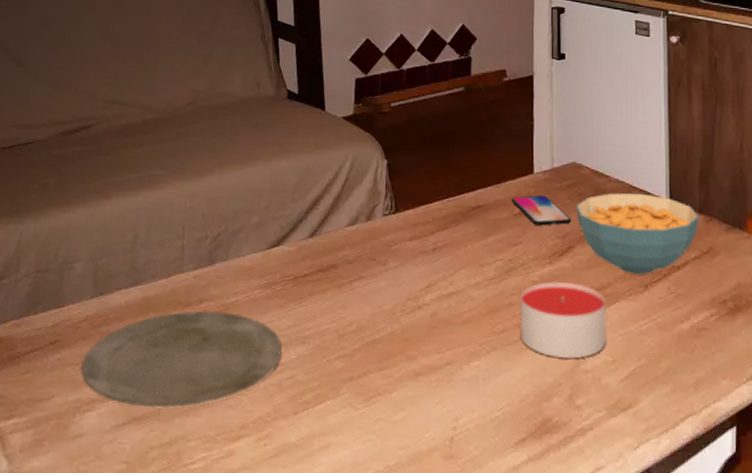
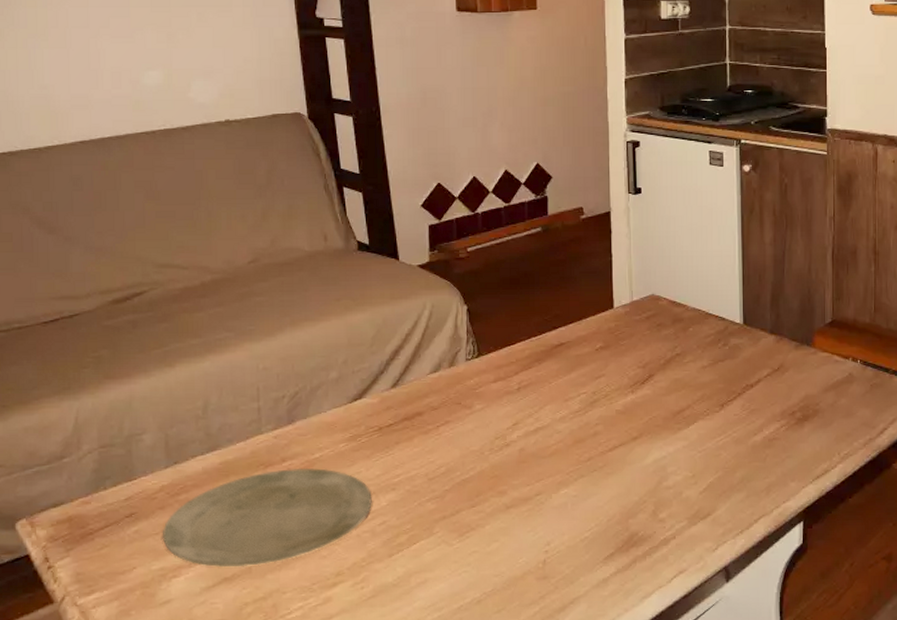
smartphone: present [511,195,572,226] -> none [592,328,652,358]
candle: present [519,281,606,359] -> none [604,408,686,479]
cereal bowl: present [576,193,700,275] -> none [655,319,771,396]

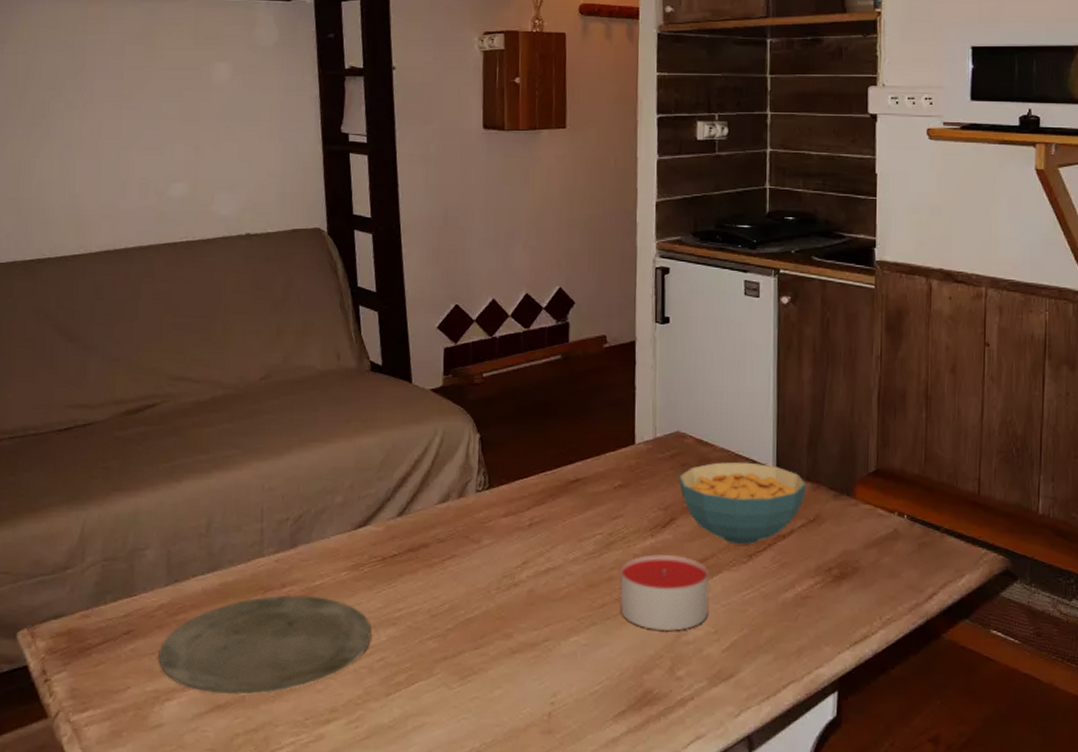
candle: none [604,408,686,479] -> present [619,553,709,632]
cereal bowl: none [655,319,771,396] -> present [679,461,807,545]

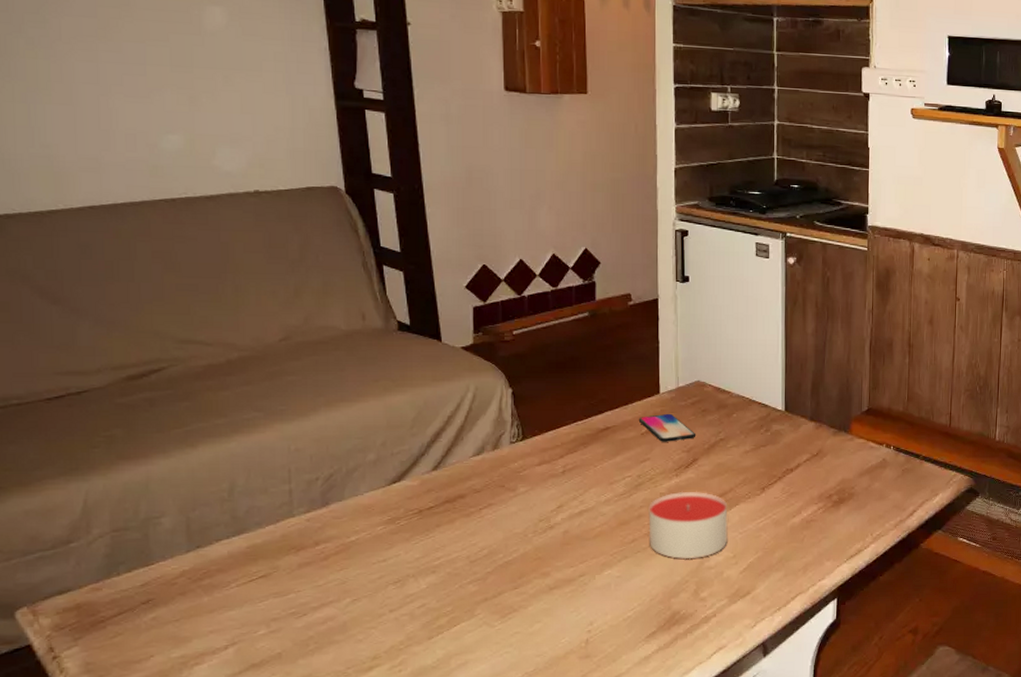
plate: present [157,594,372,695] -> none [182,551,411,653]
smartphone: none [611,466,675,498] -> present [638,413,696,442]
cereal bowl: present [679,461,807,545] -> none [700,406,811,479]

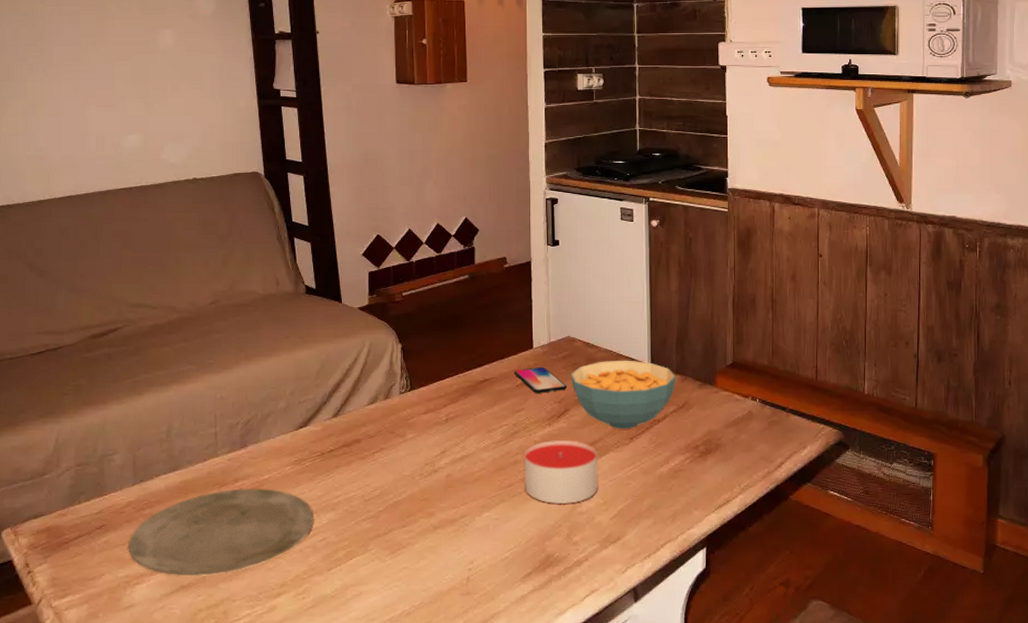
plate: none [182,551,411,653] -> present [128,487,314,576]
cereal bowl: none [700,406,811,479] -> present [571,360,677,429]

